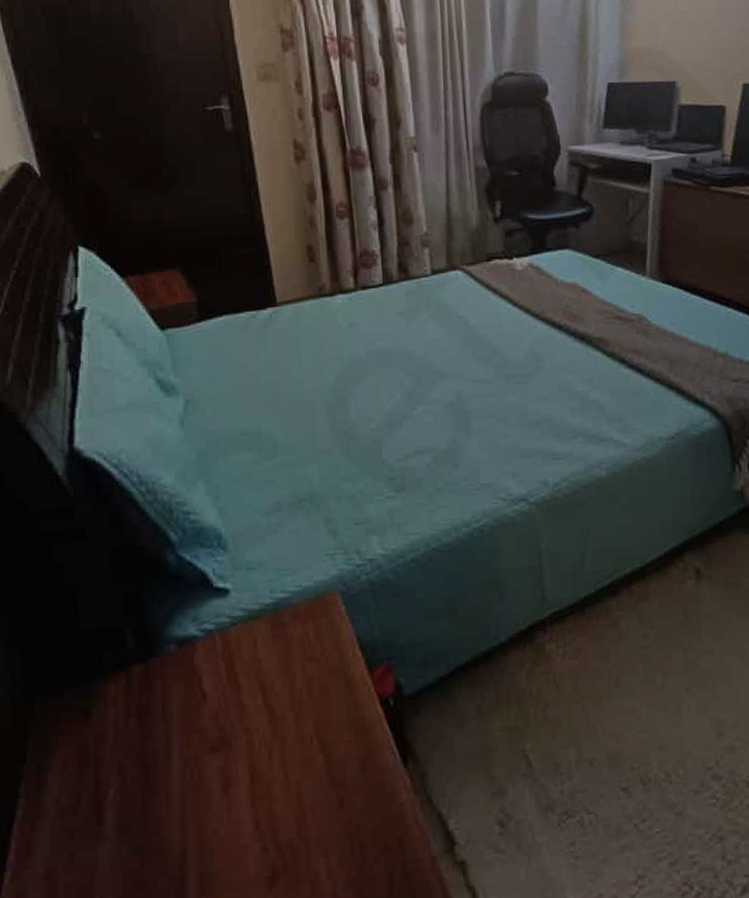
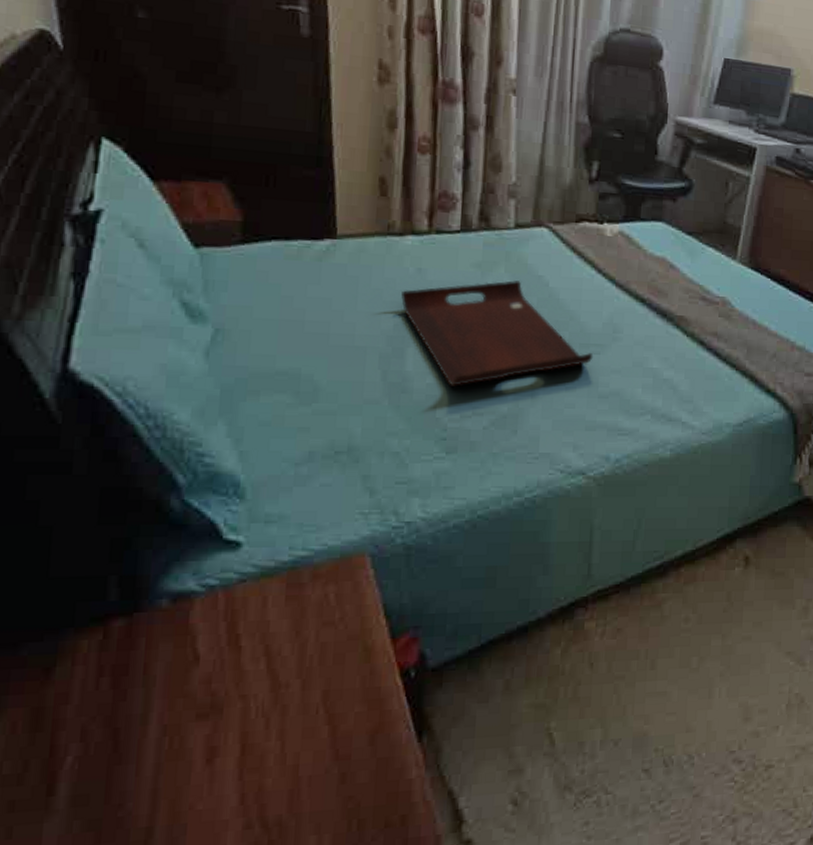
serving tray: none [338,323,520,429] -> present [401,280,594,386]

